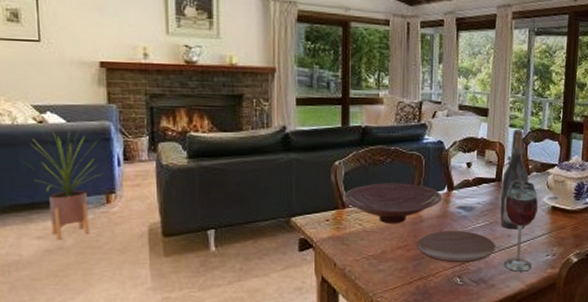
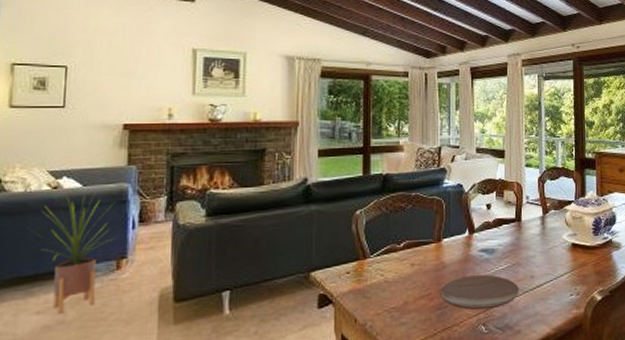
bowl: present [342,183,443,224] -> none [363,228,464,273]
wine bottle: present [499,128,529,230] -> none [521,168,547,270]
wineglass: present [505,180,539,272] -> none [526,219,559,315]

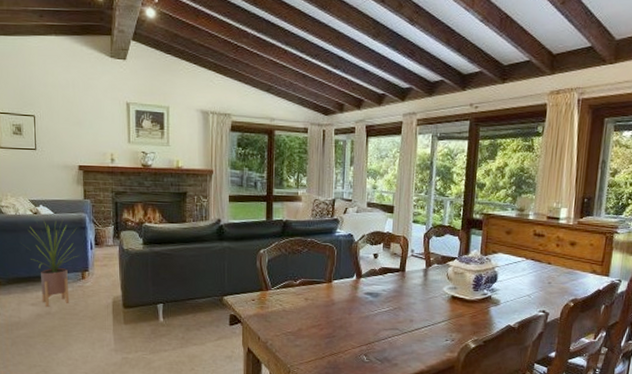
plate: present [440,275,519,310] -> none [329,313,399,343]

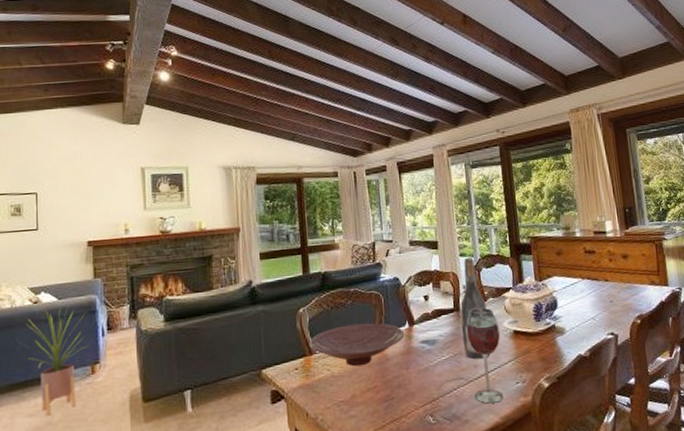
bowl: none [266,269,352,306] -> present [309,322,405,367]
wine bottle: none [403,224,430,316] -> present [460,257,486,359]
wineglass: none [407,271,439,354] -> present [466,307,503,404]

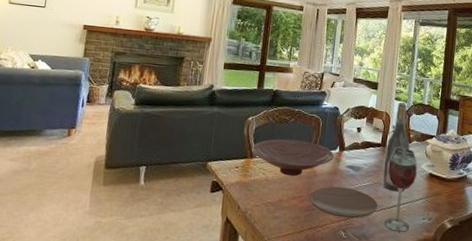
house plant: present [20,306,88,416] -> none [14,74,70,163]
plate: none [385,365,464,401] -> present [309,186,378,219]

